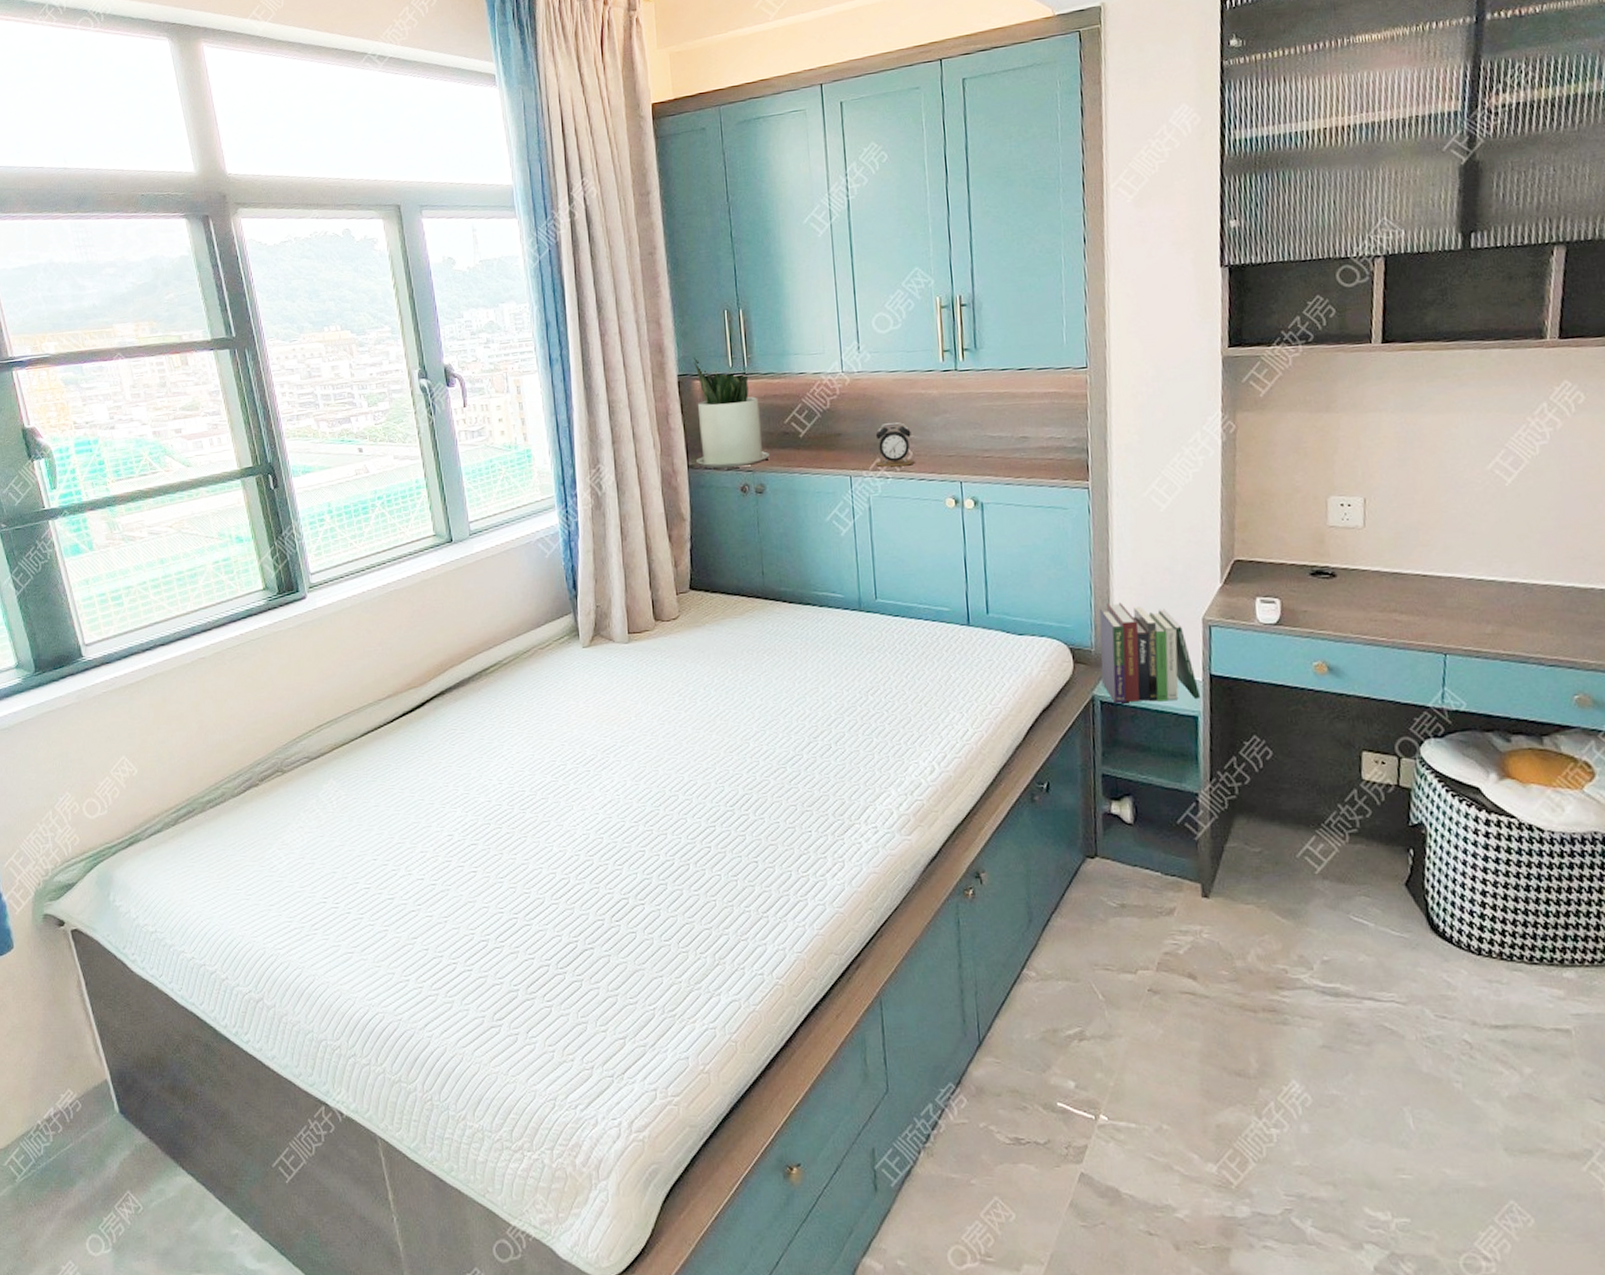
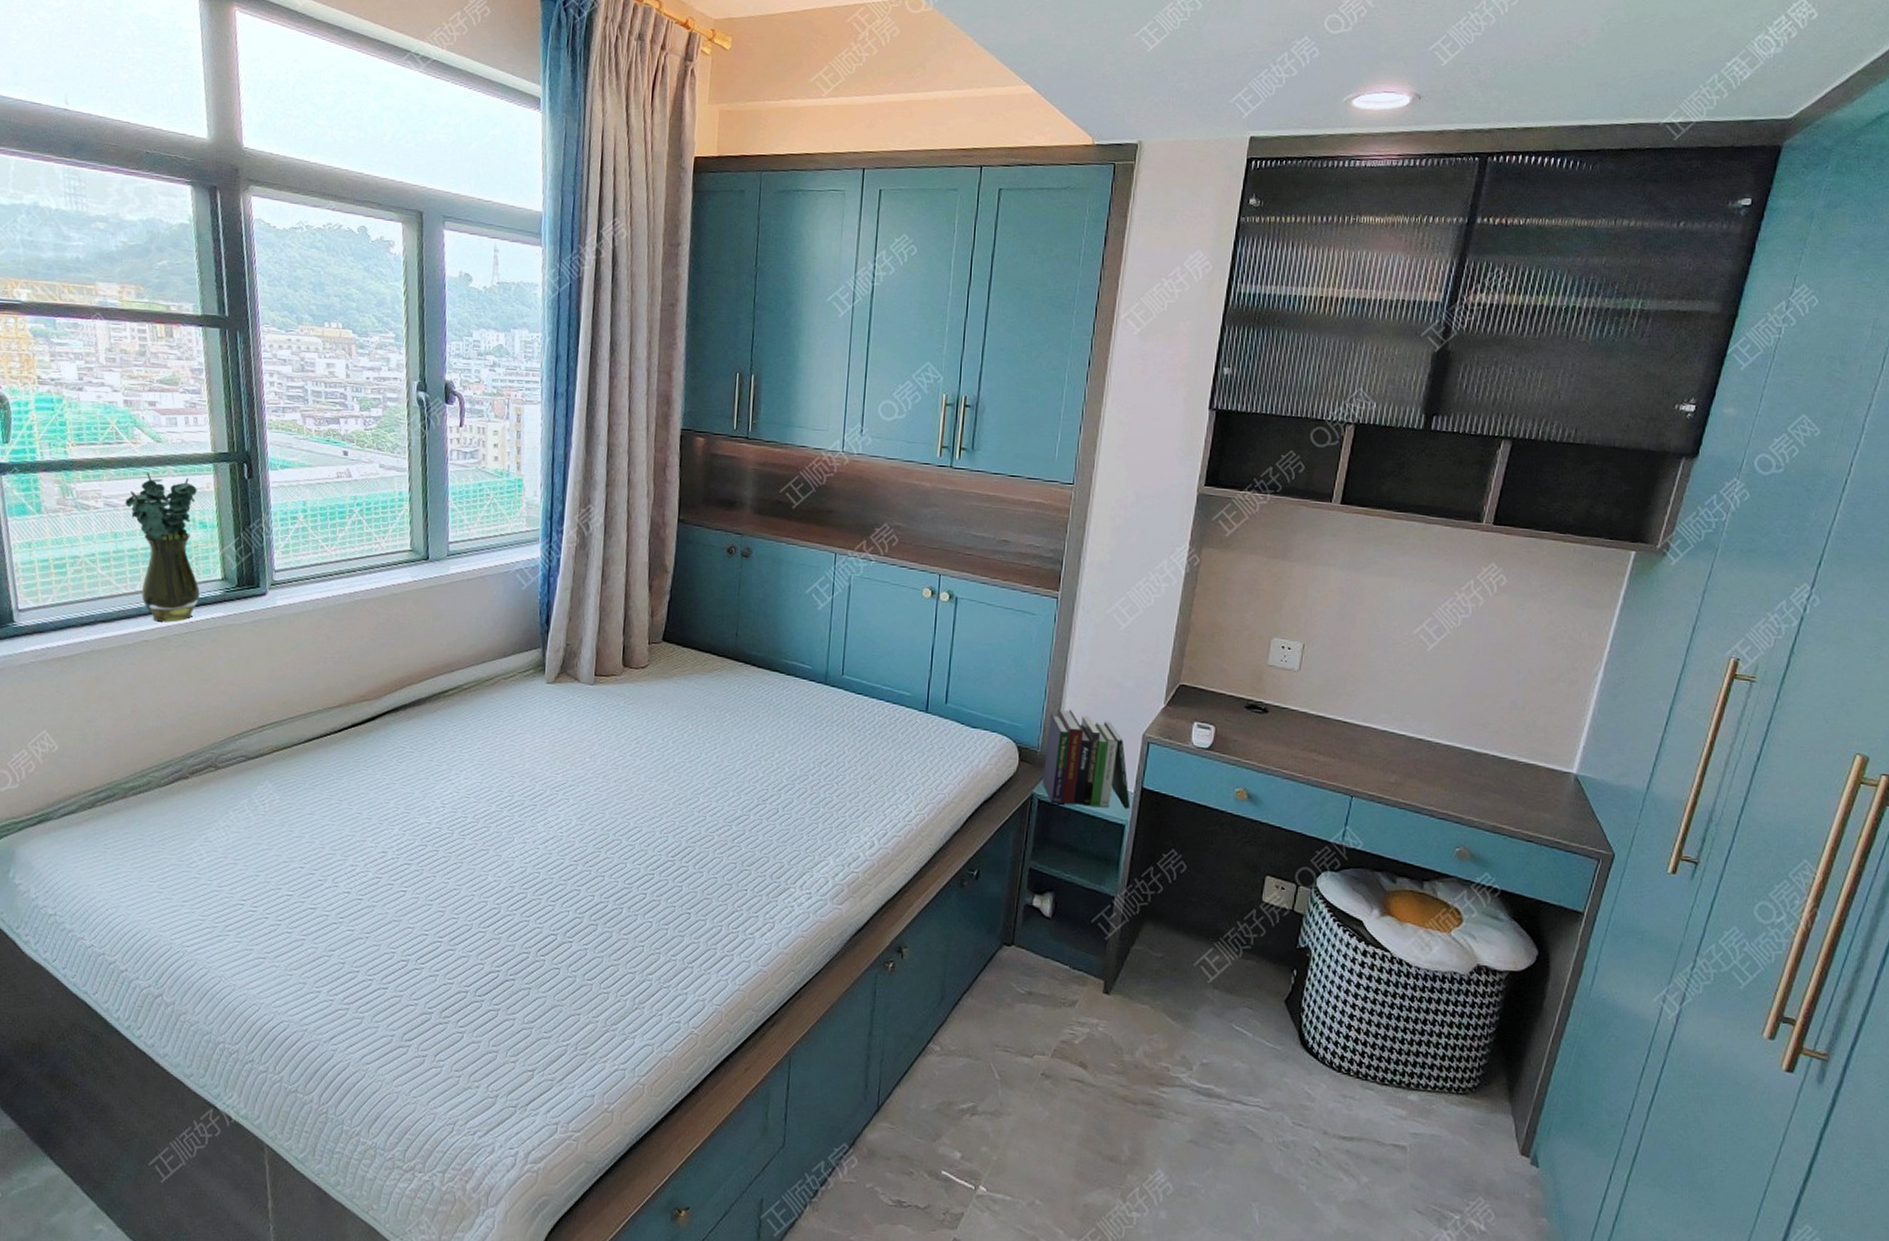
vase: none [166,497,245,638] -> present [125,473,200,623]
planter: present [693,357,771,469] -> none [688,414,762,529]
alarm clock: present [875,422,915,468] -> none [862,508,900,552]

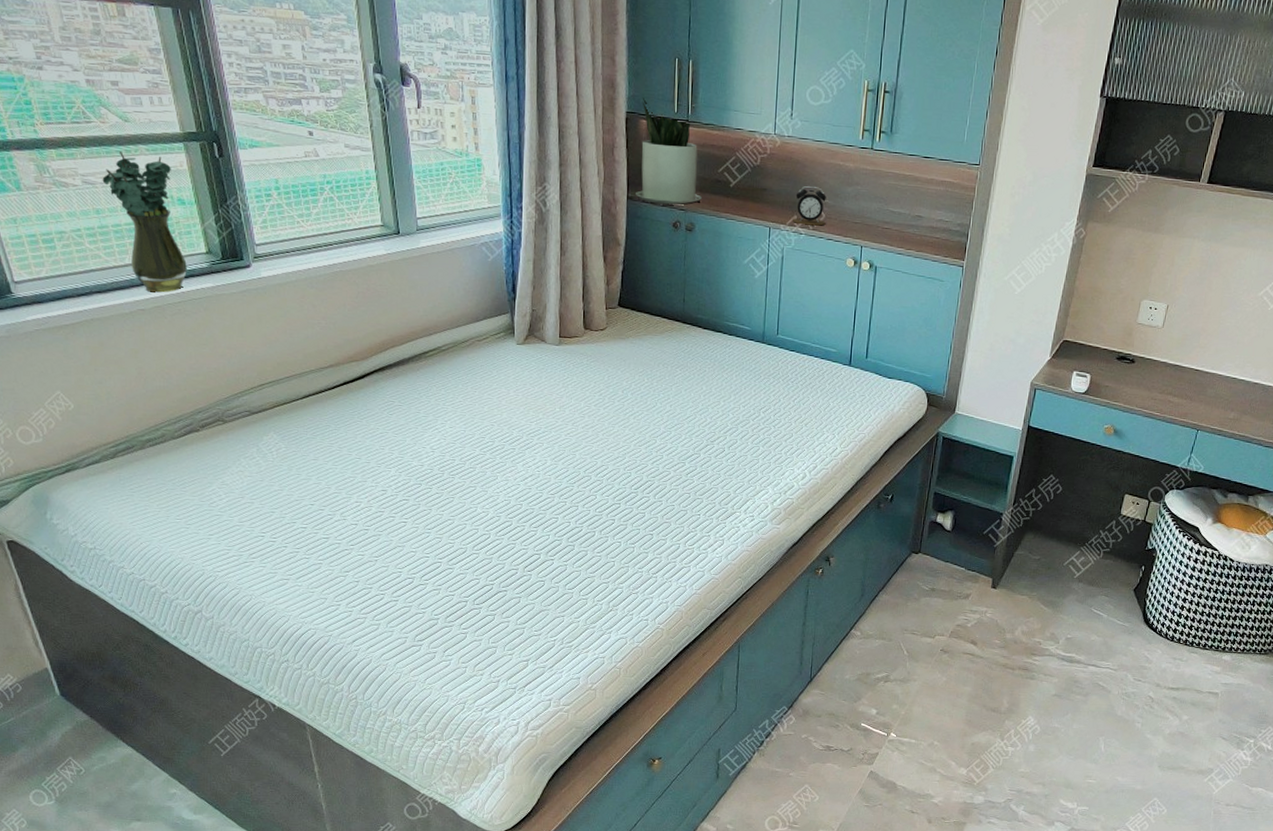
planter: none [688,414,762,529] -> present [636,97,703,206]
alarm clock: none [862,508,900,552] -> present [793,186,826,226]
books: present [1043,709,1130,810] -> none [947,361,1019,444]

